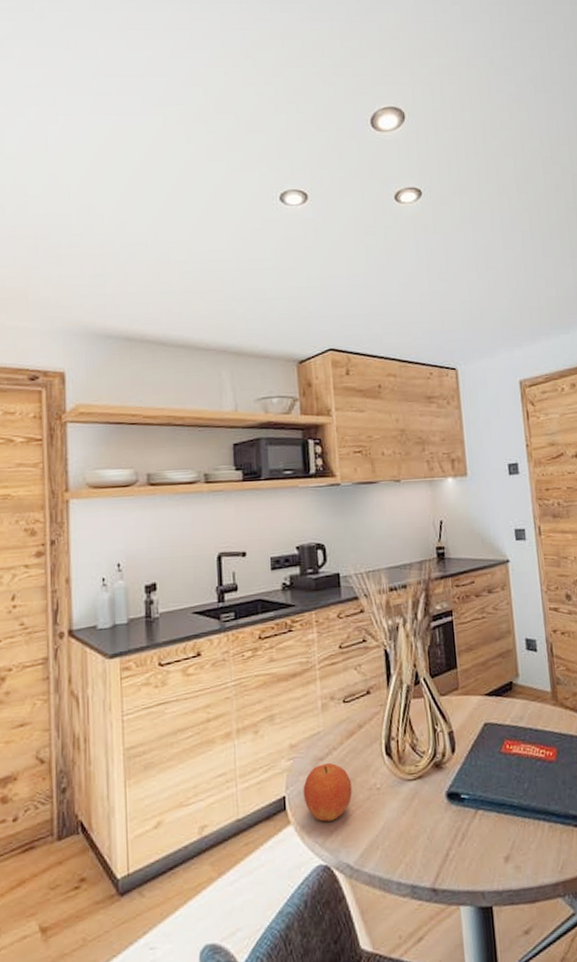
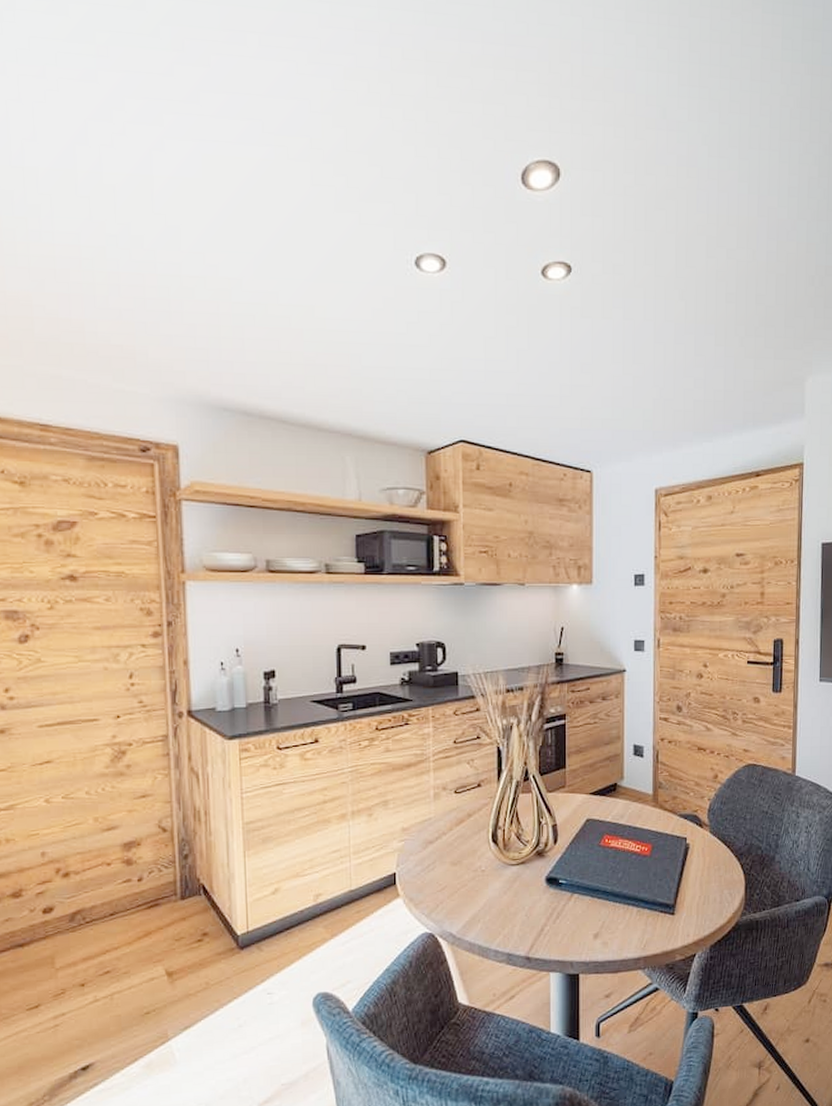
fruit: present [303,763,352,822] -> none [413,846,459,896]

